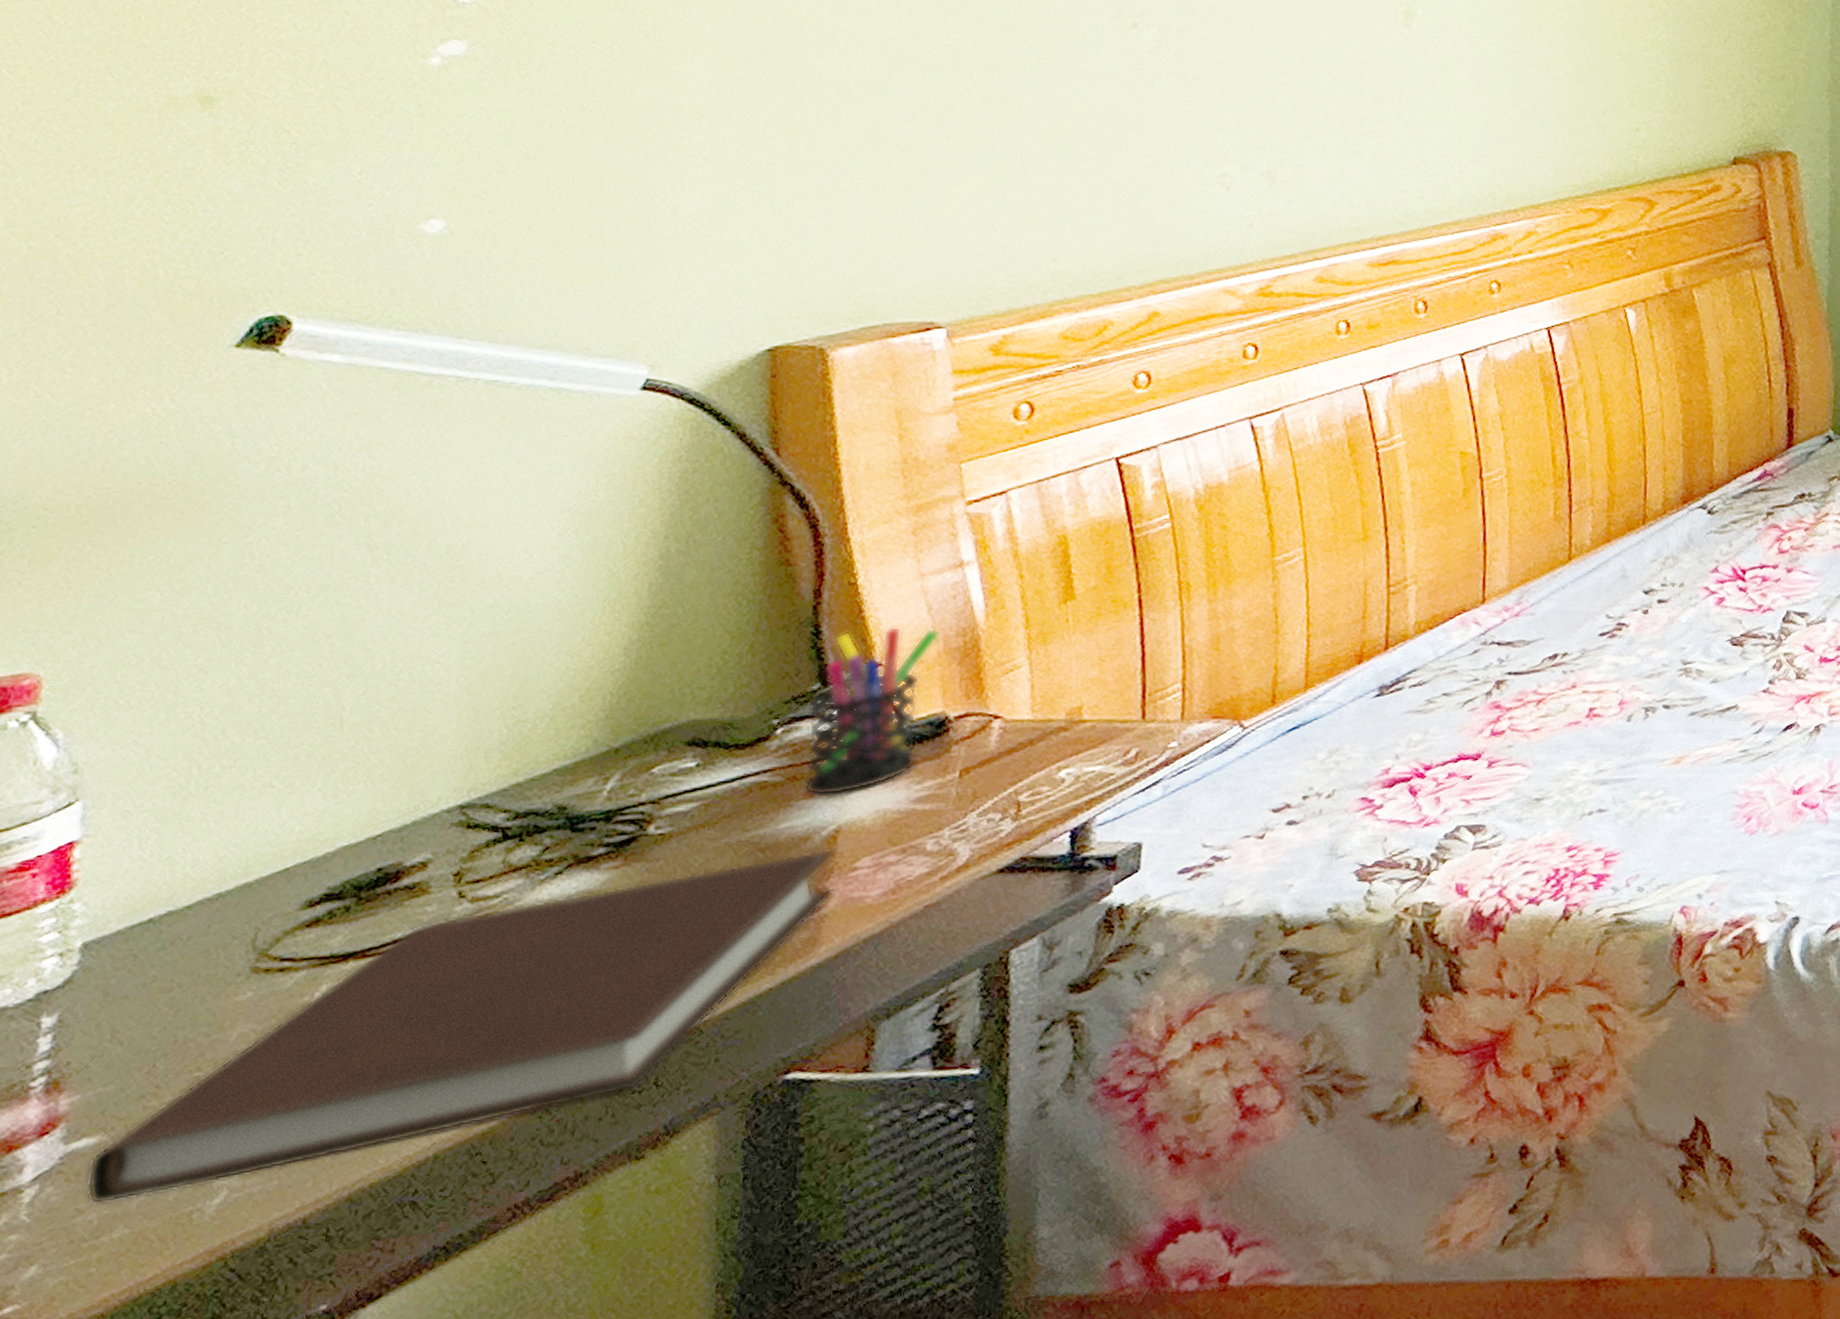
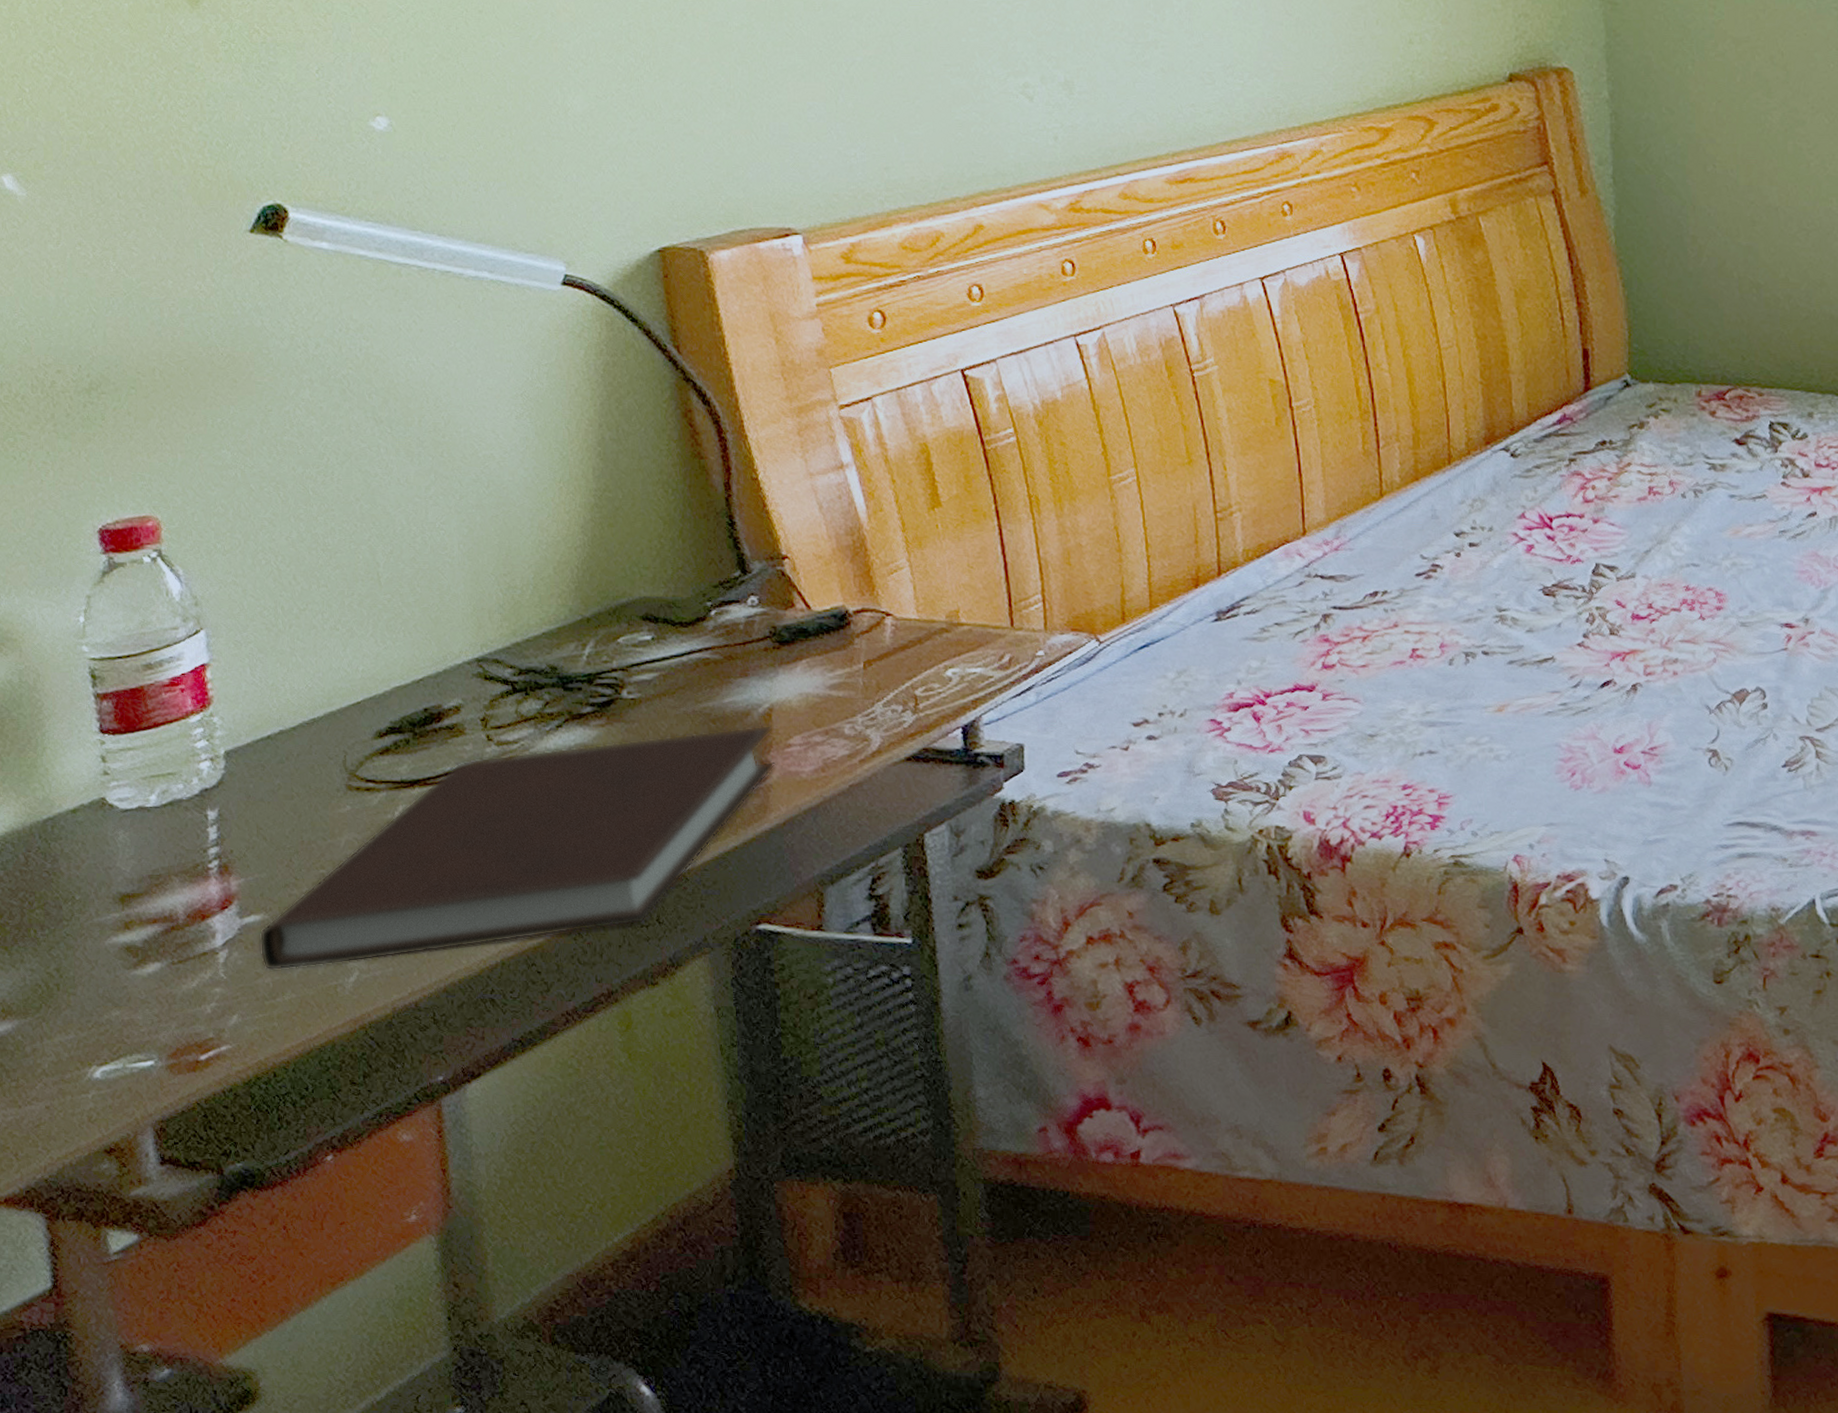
pen holder: present [804,626,941,796] -> none [733,521,833,676]

